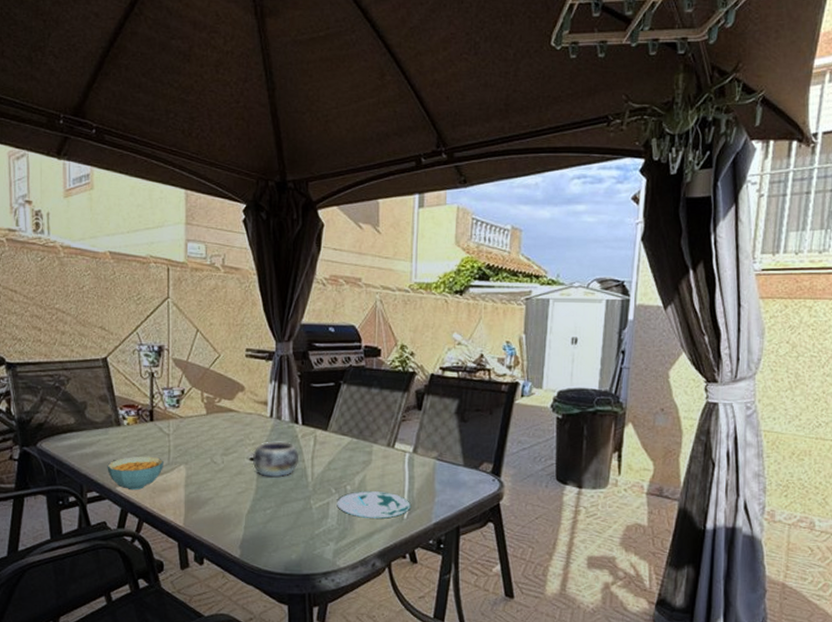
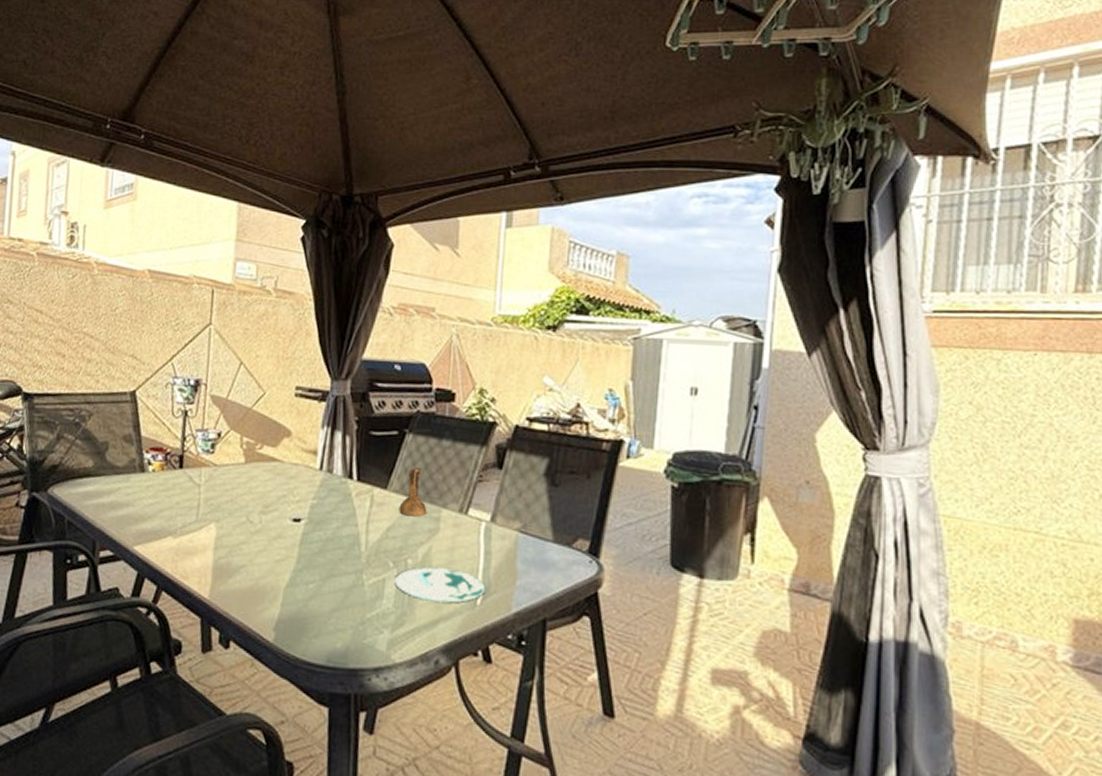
cereal bowl: present [107,456,163,491] -> none [125,510,191,551]
decorative bowl: present [252,441,300,478] -> none [295,498,352,545]
pitcher: none [338,411,361,452] -> present [399,466,427,517]

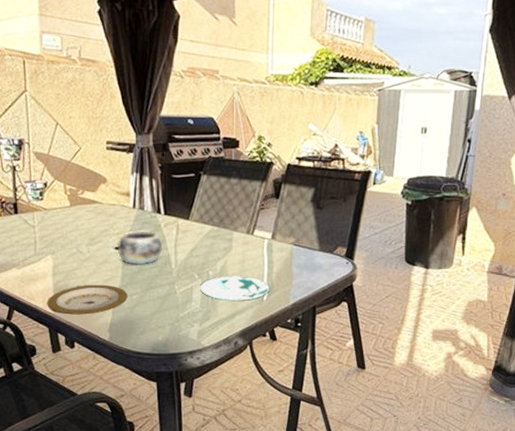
plate: none [202,565,303,605] -> present [47,284,128,315]
decorative bowl: none [295,498,352,545] -> present [117,230,163,265]
pitcher: present [399,466,427,517] -> none [199,201,222,239]

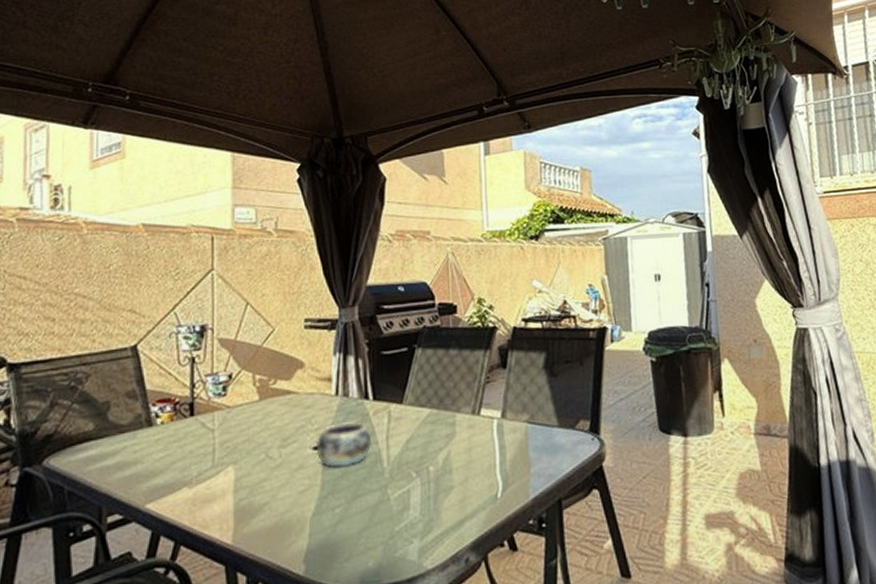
plate: present [47,284,128,315] -> none [224,497,329,545]
plate: present [200,276,270,301] -> none [419,468,504,504]

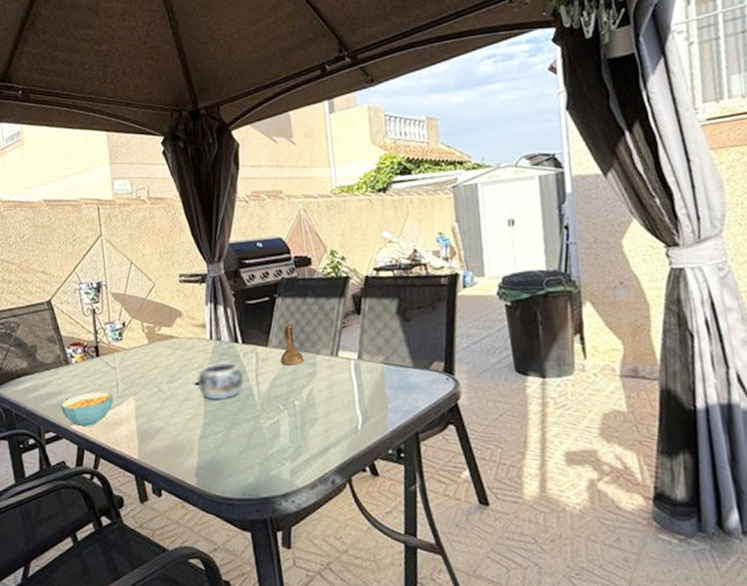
cereal bowl: none [134,459,207,506] -> present [60,391,113,427]
pitcher: none [416,378,443,426] -> present [280,324,304,366]

